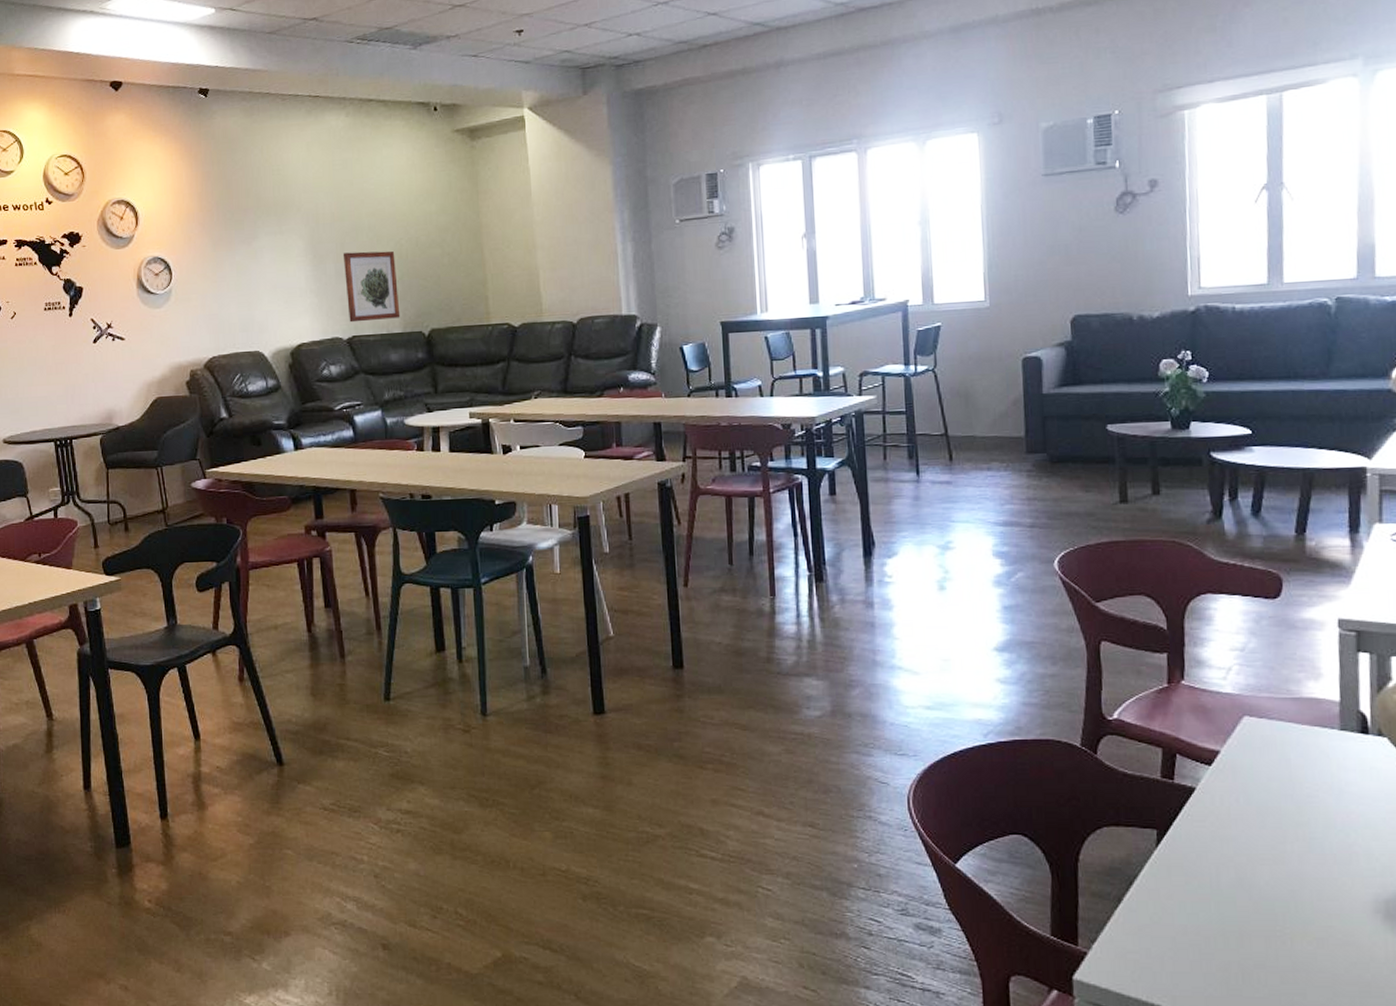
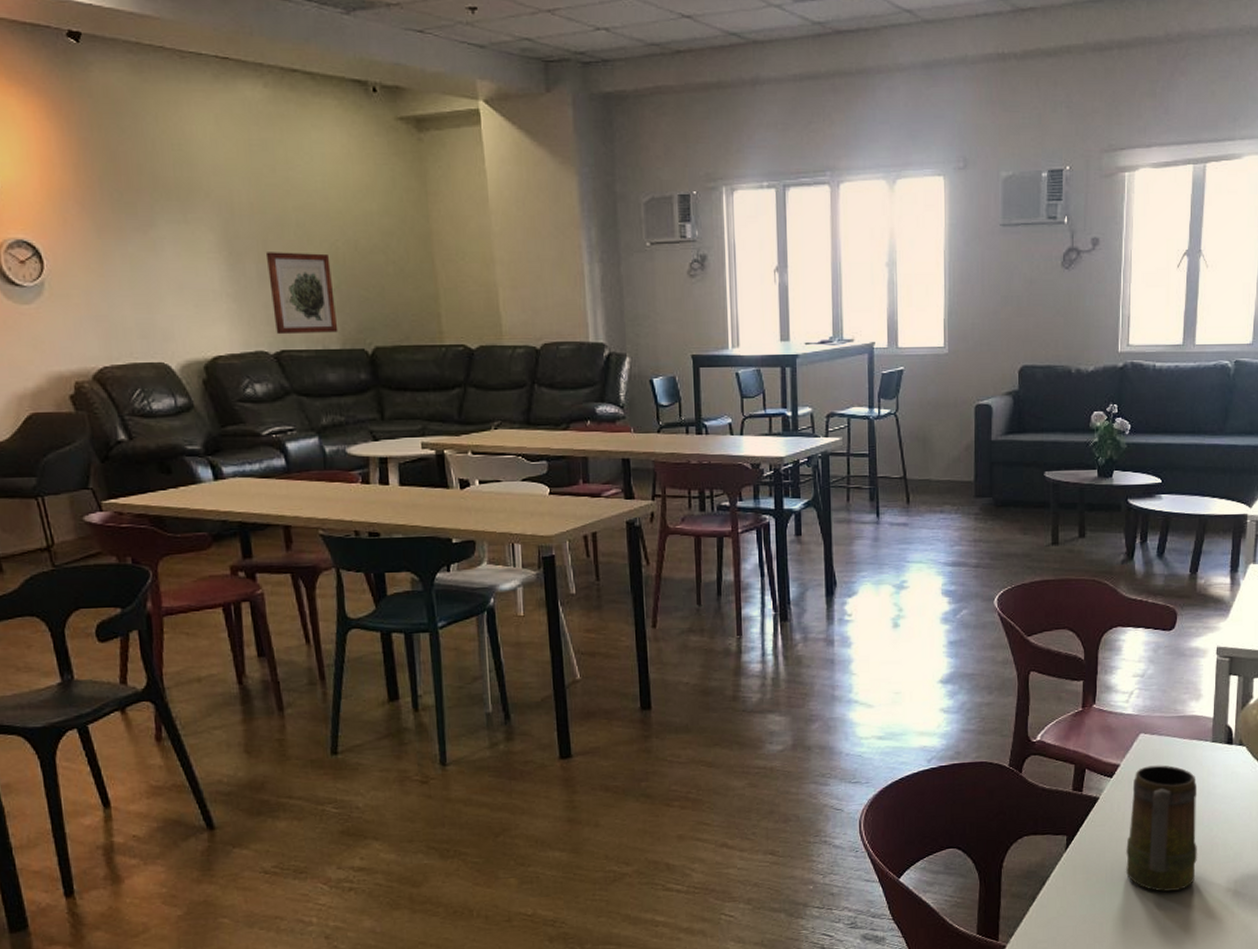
mug: none [1234,754,1331,906] -> present [1126,765,1198,892]

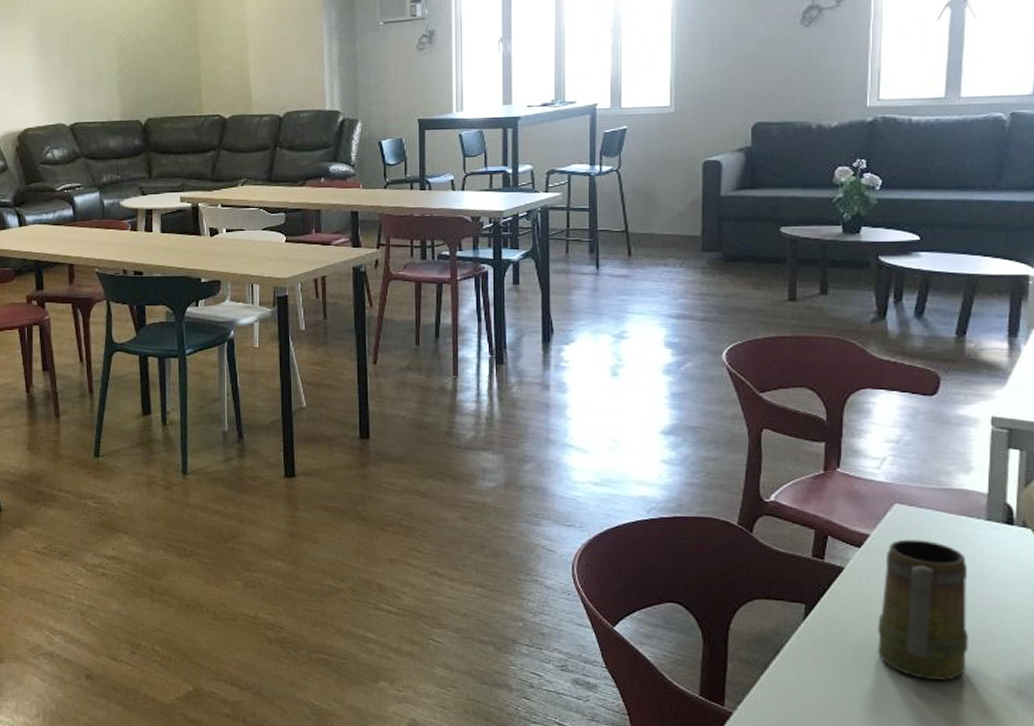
wall art: present [265,252,339,335] -> none [68,44,120,110]

